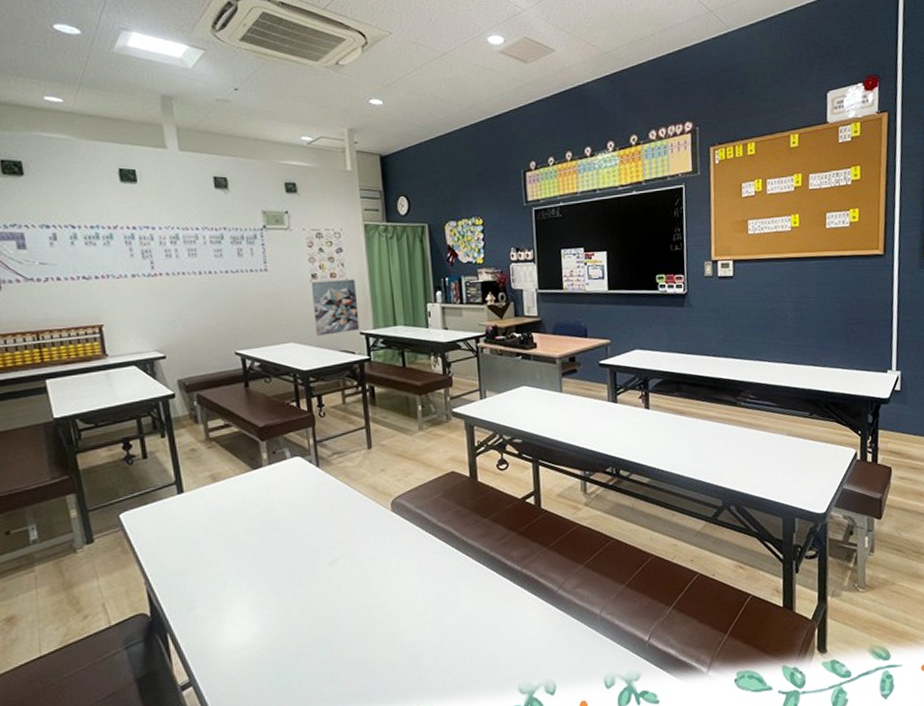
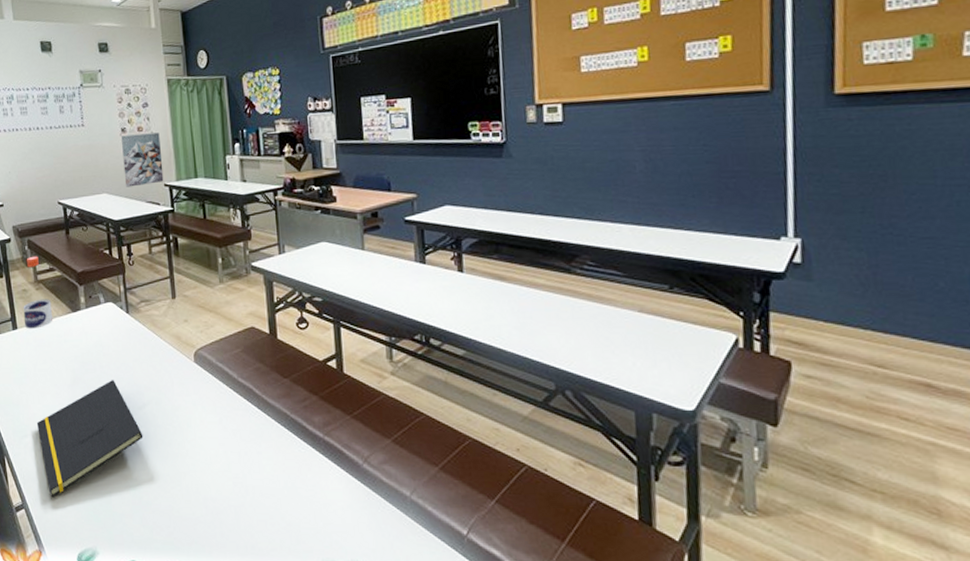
water bottle: none [191,411,229,493] -> present [23,256,53,330]
notepad: none [207,537,335,669] -> present [36,380,143,498]

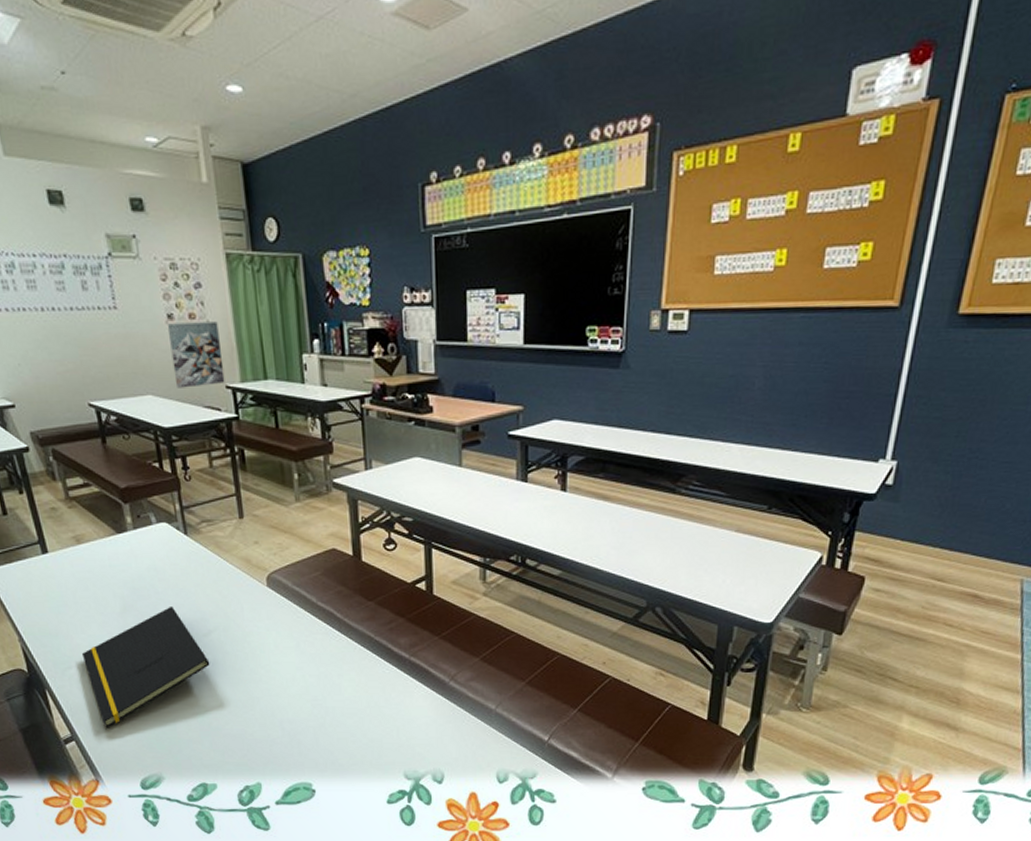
water bottle: present [23,256,53,330] -> none [52,468,94,554]

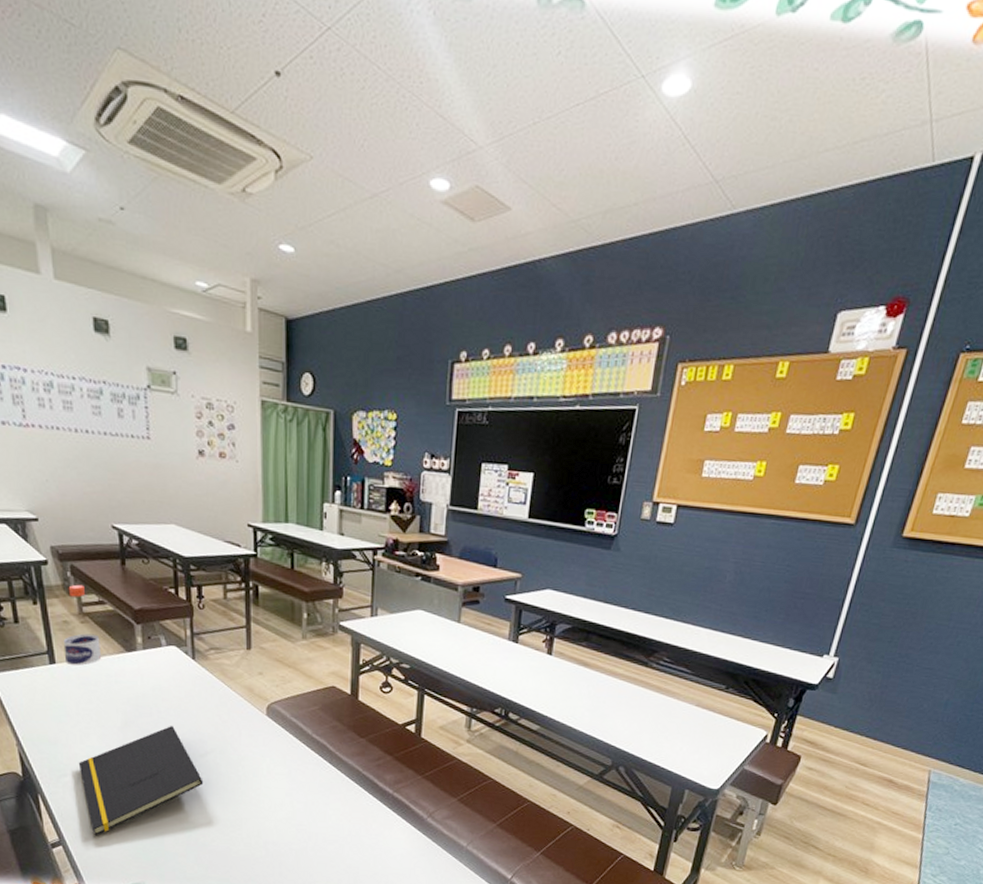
water bottle: none [52,468,94,554] -> present [63,584,102,666]
wall art: present [167,321,225,388] -> none [197,459,248,522]

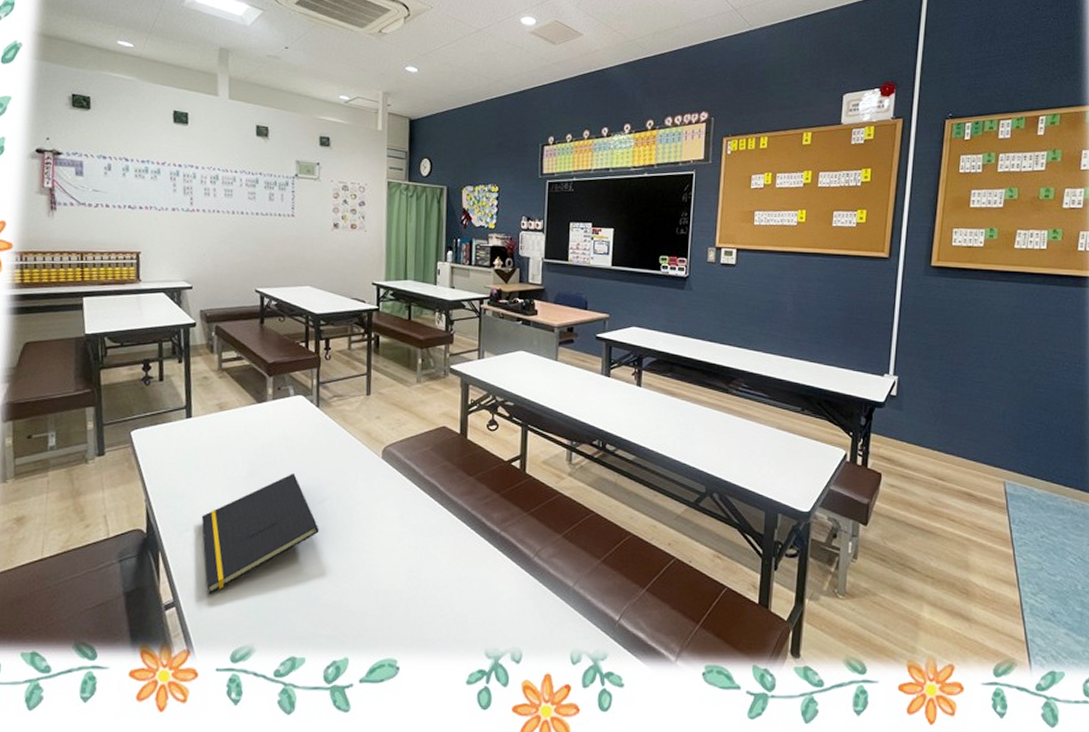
water bottle: present [63,584,102,666] -> none [200,343,235,419]

